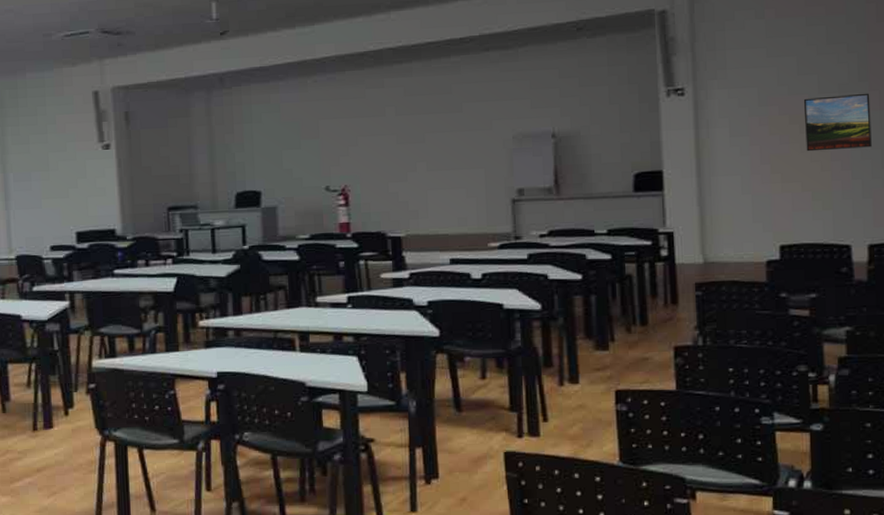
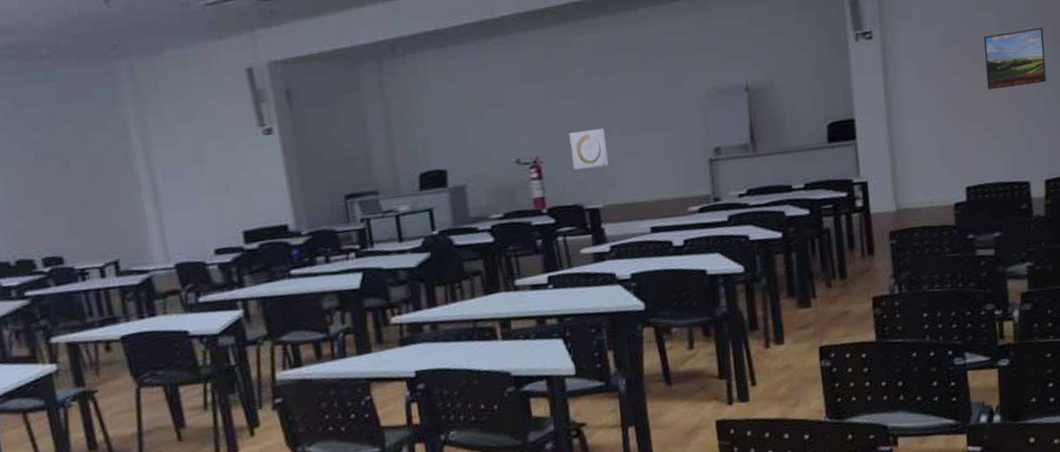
wall art: none [377,163,413,200] -> present [569,127,609,170]

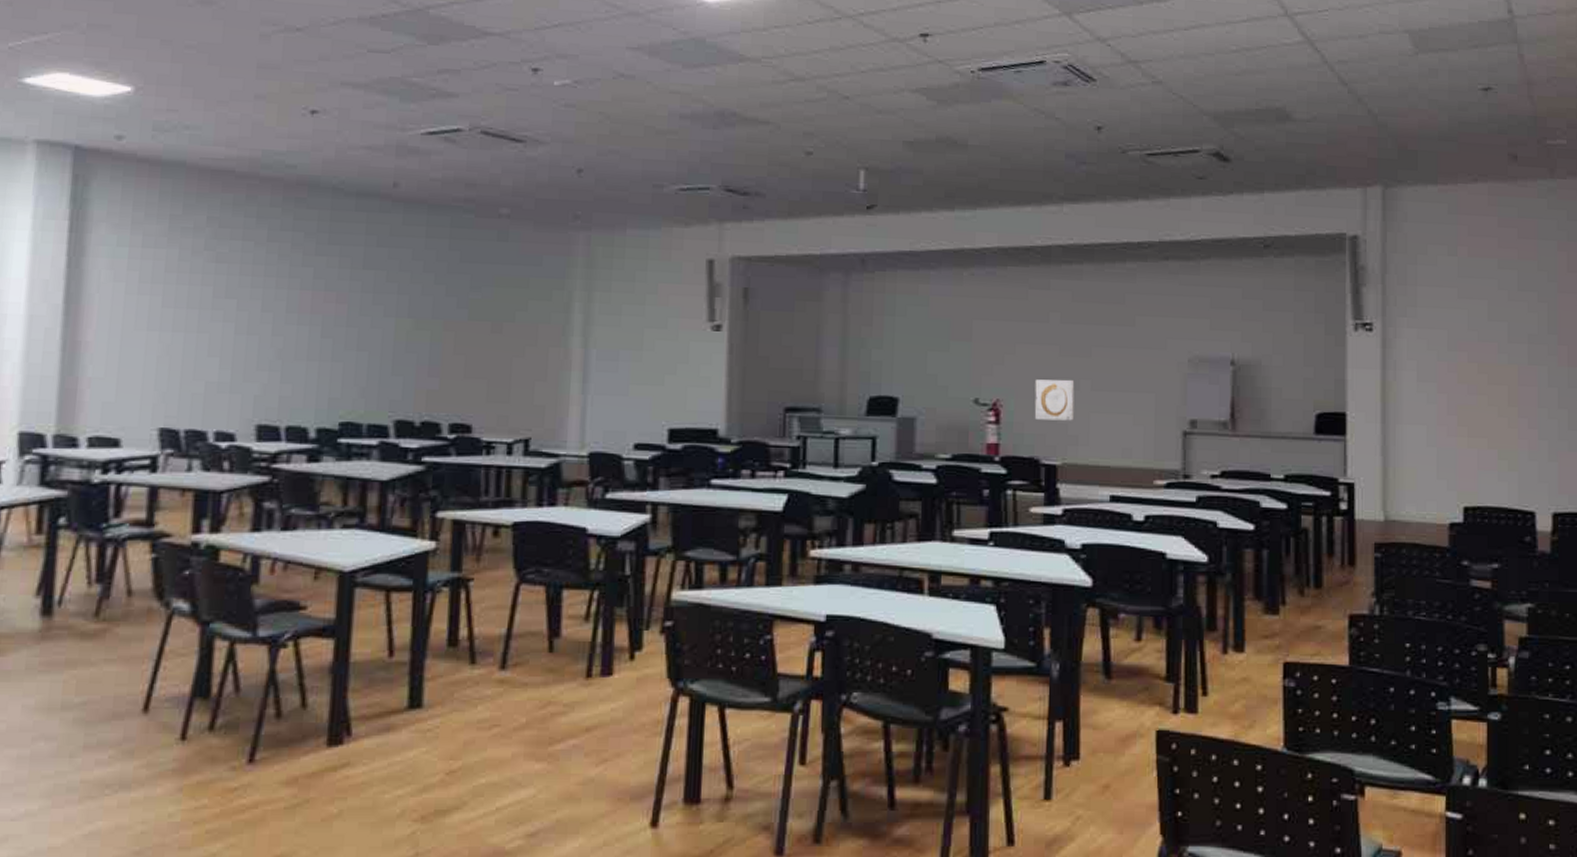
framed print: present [983,27,1046,90] -> none [1493,346,1559,406]

